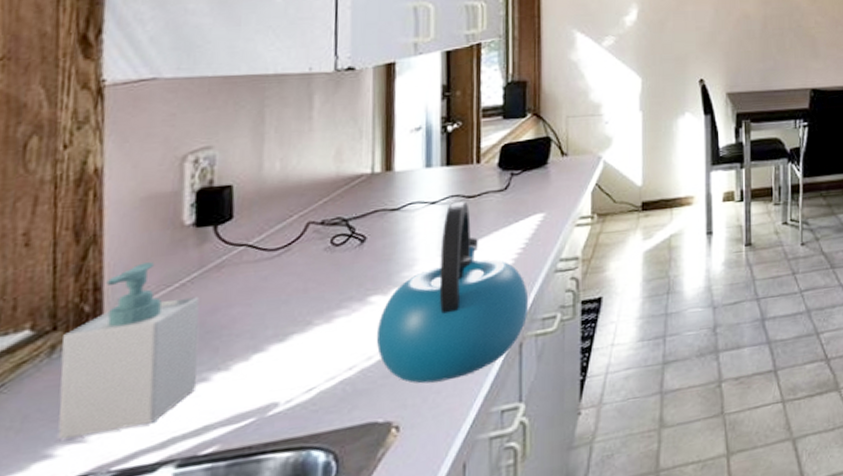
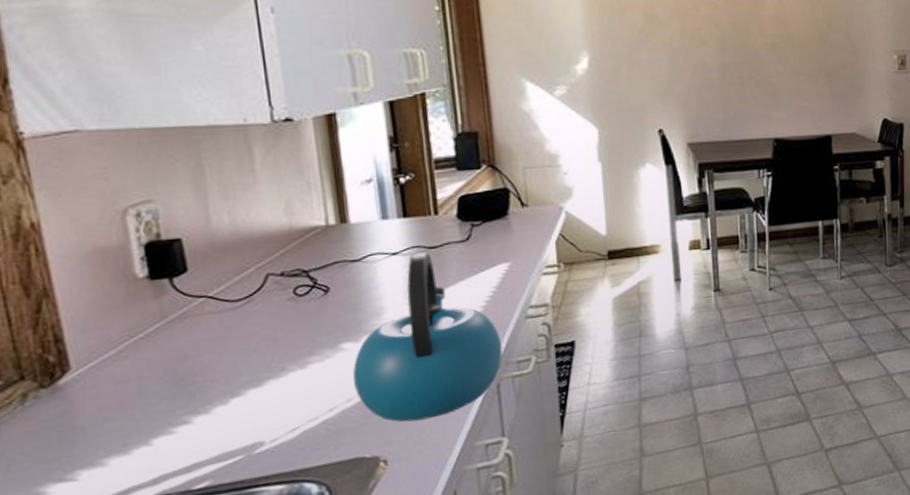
soap bottle: present [58,262,200,440] -> none [33,314,179,479]

